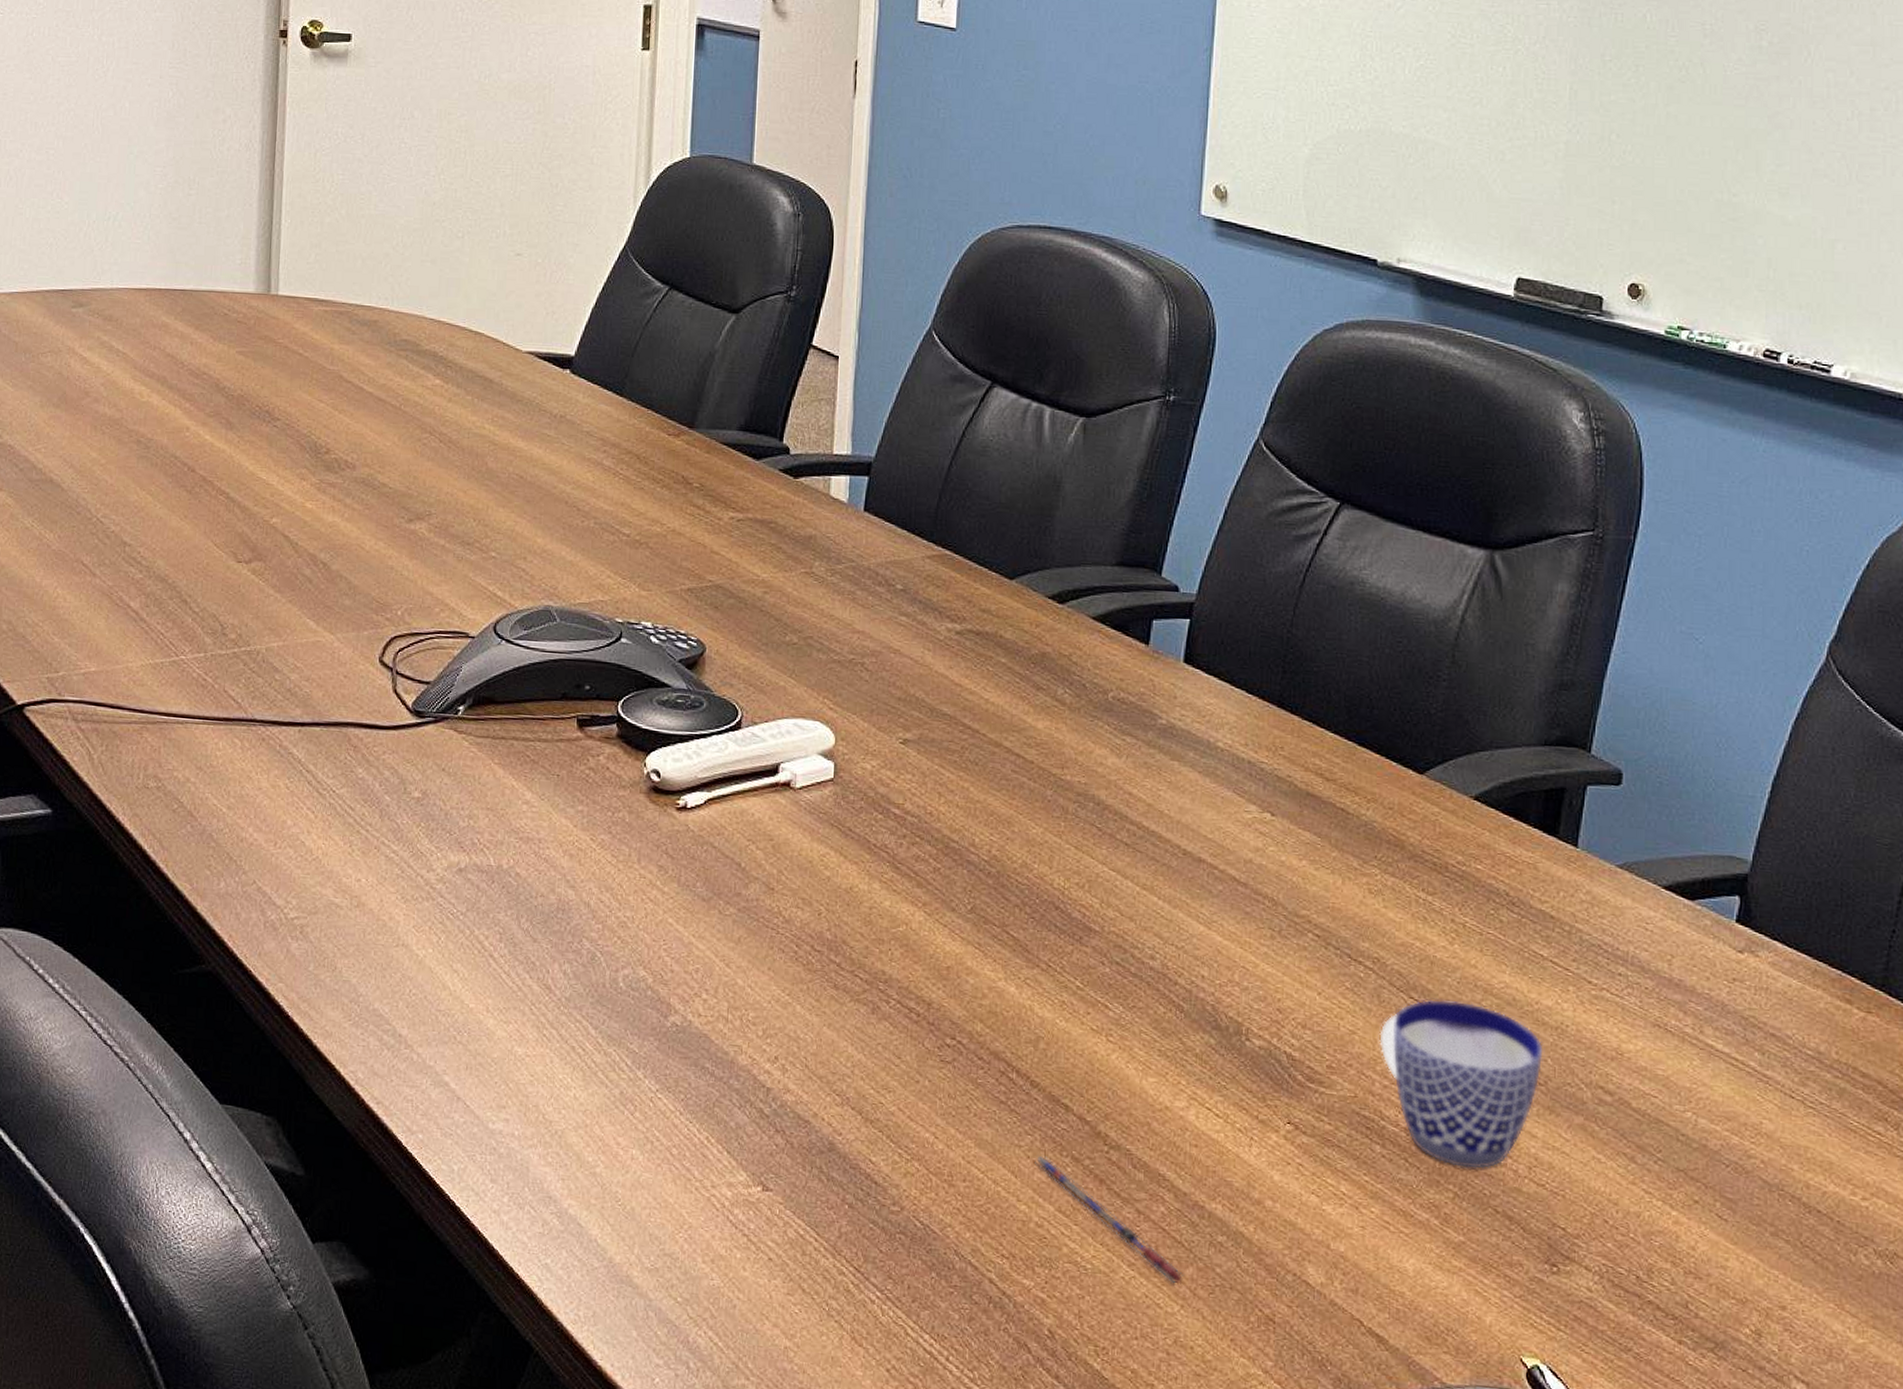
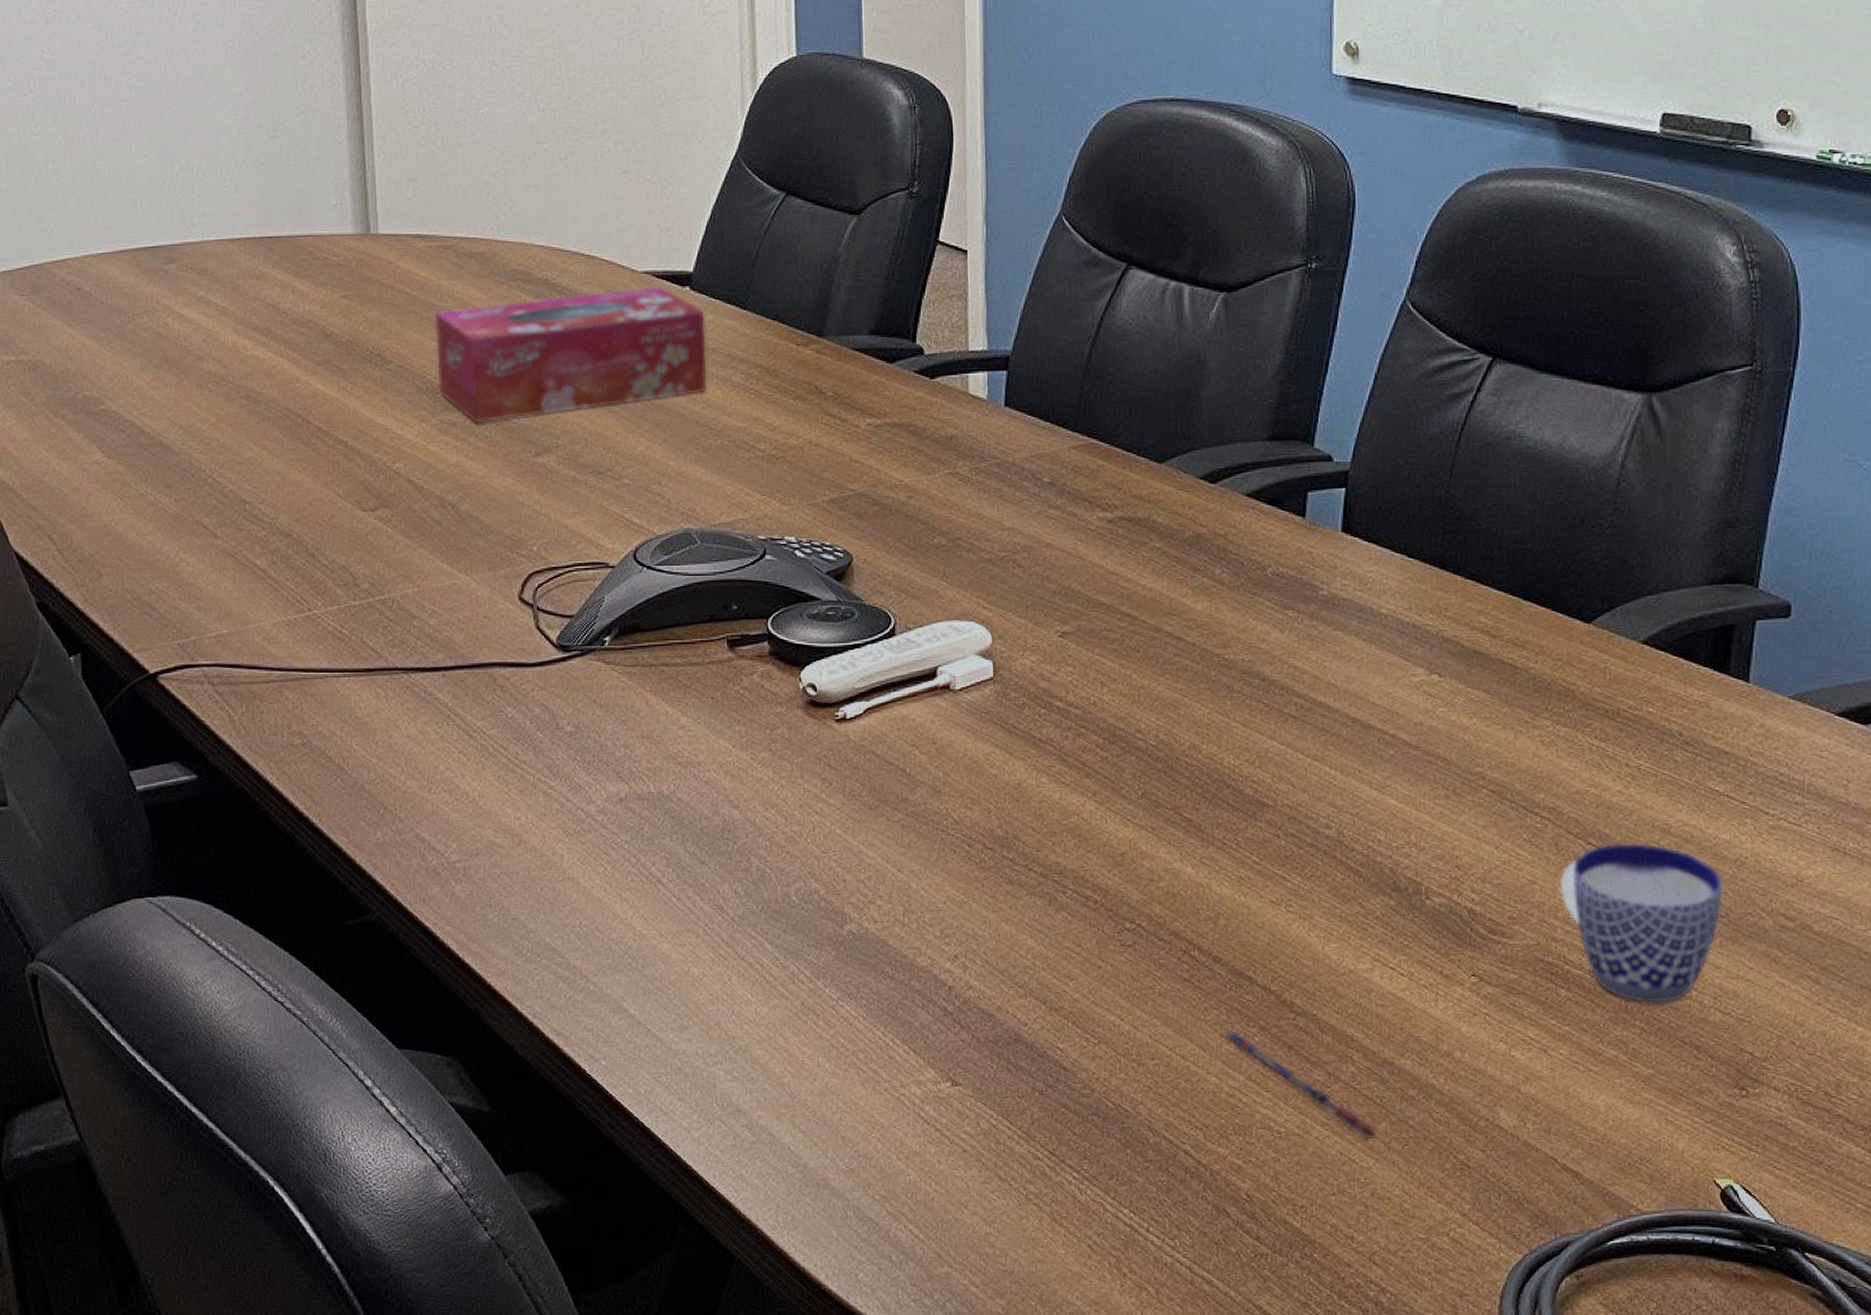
tissue box: none [321,367,582,486] -> present [435,286,707,423]

